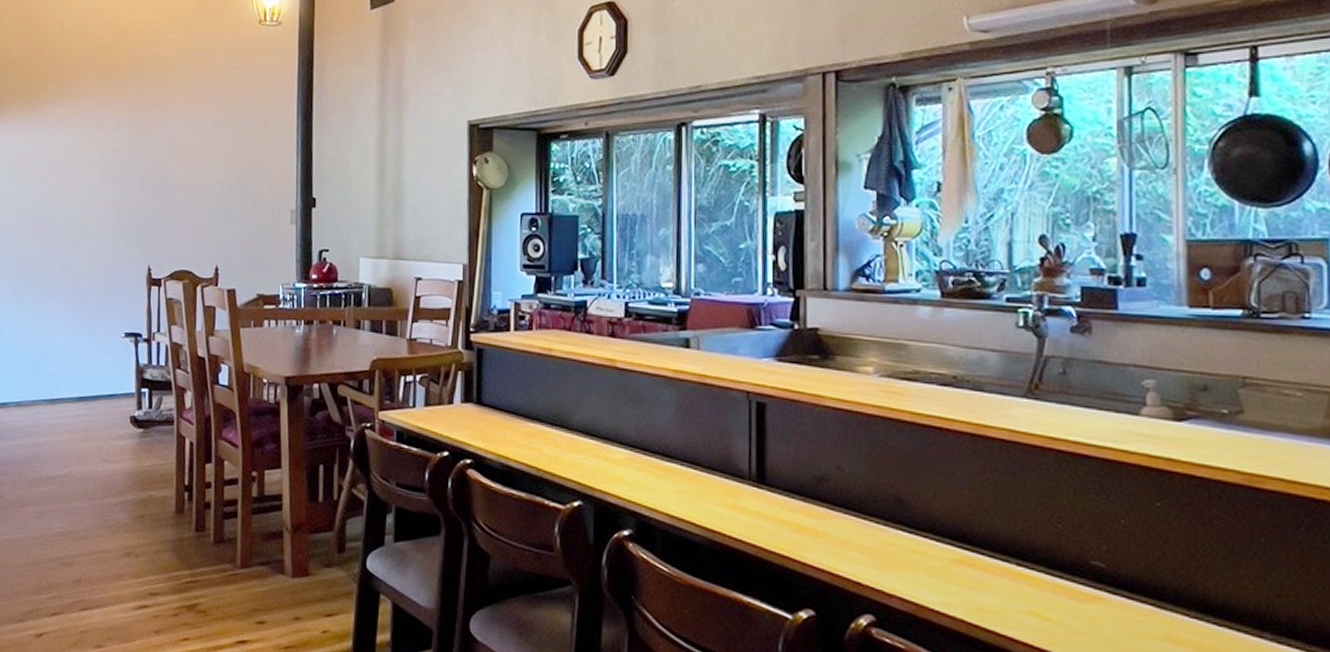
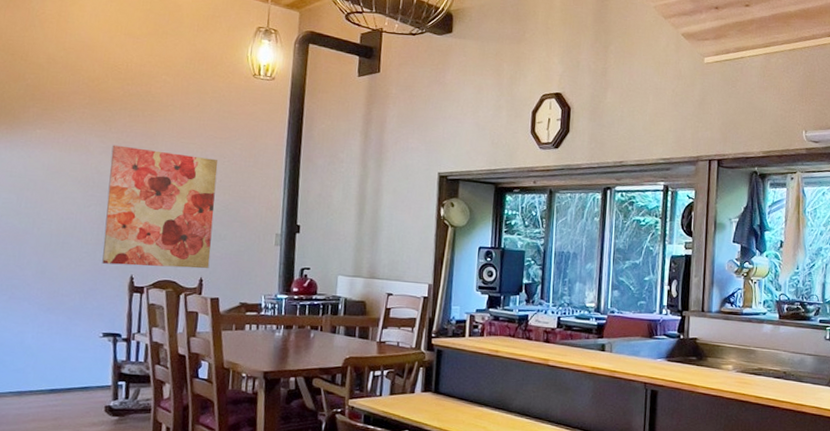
wall art: none [121,118,228,255] -> present [102,145,218,269]

